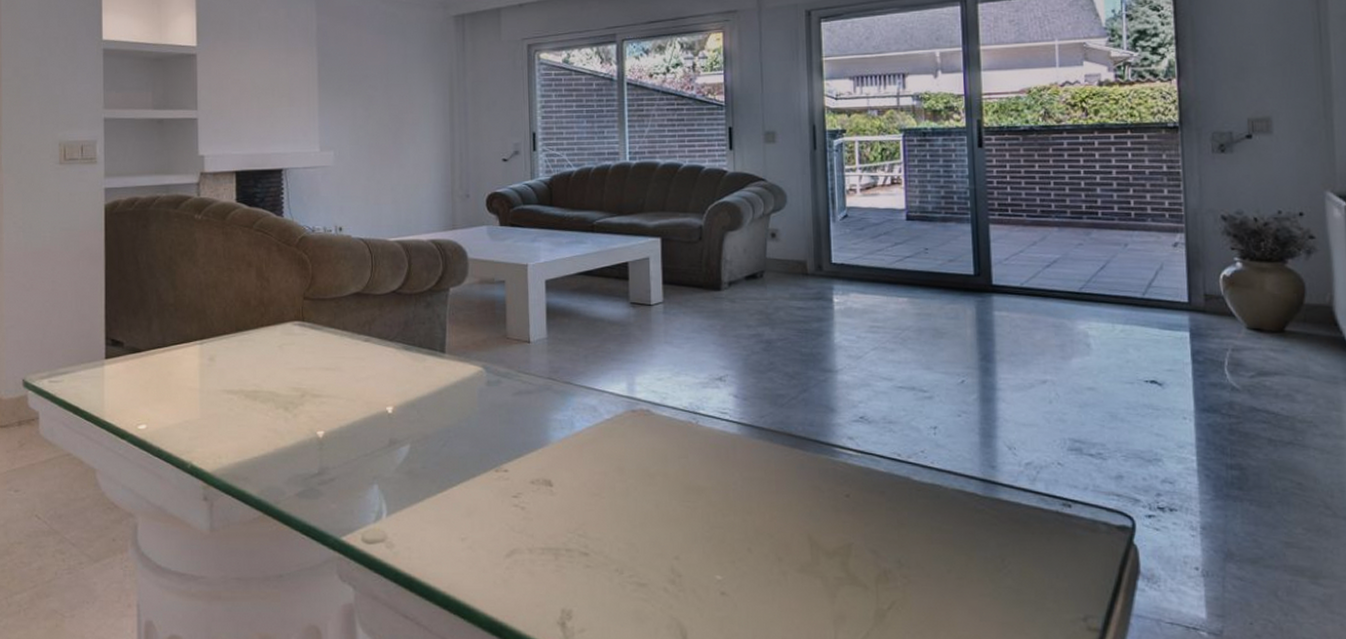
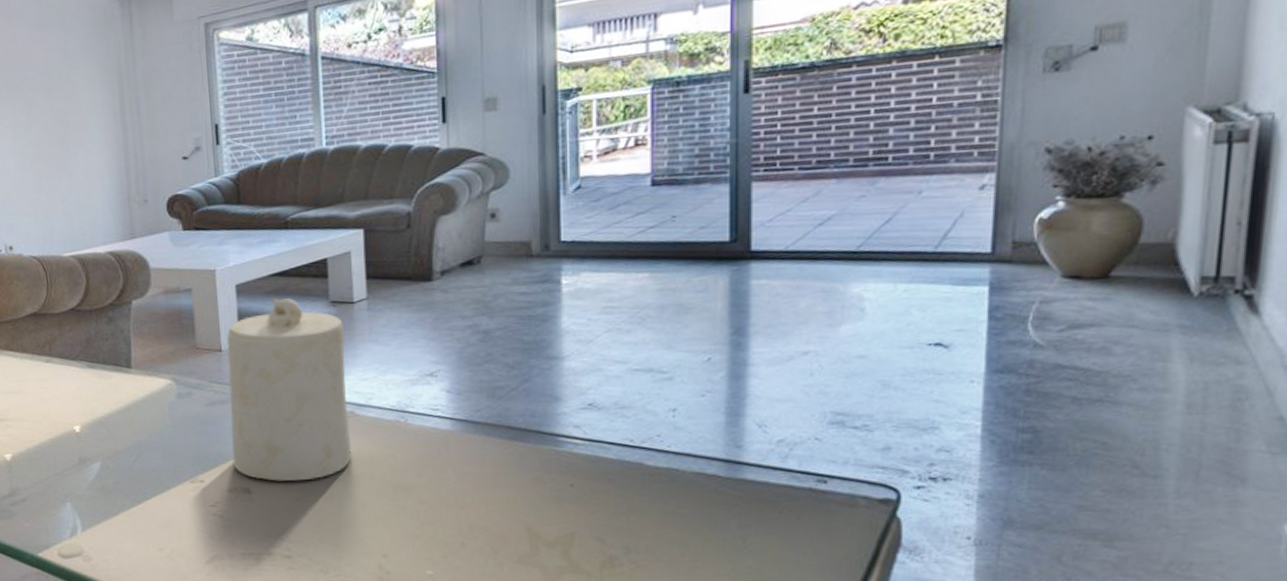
candle: none [535,296,647,475] -> present [226,298,352,481]

